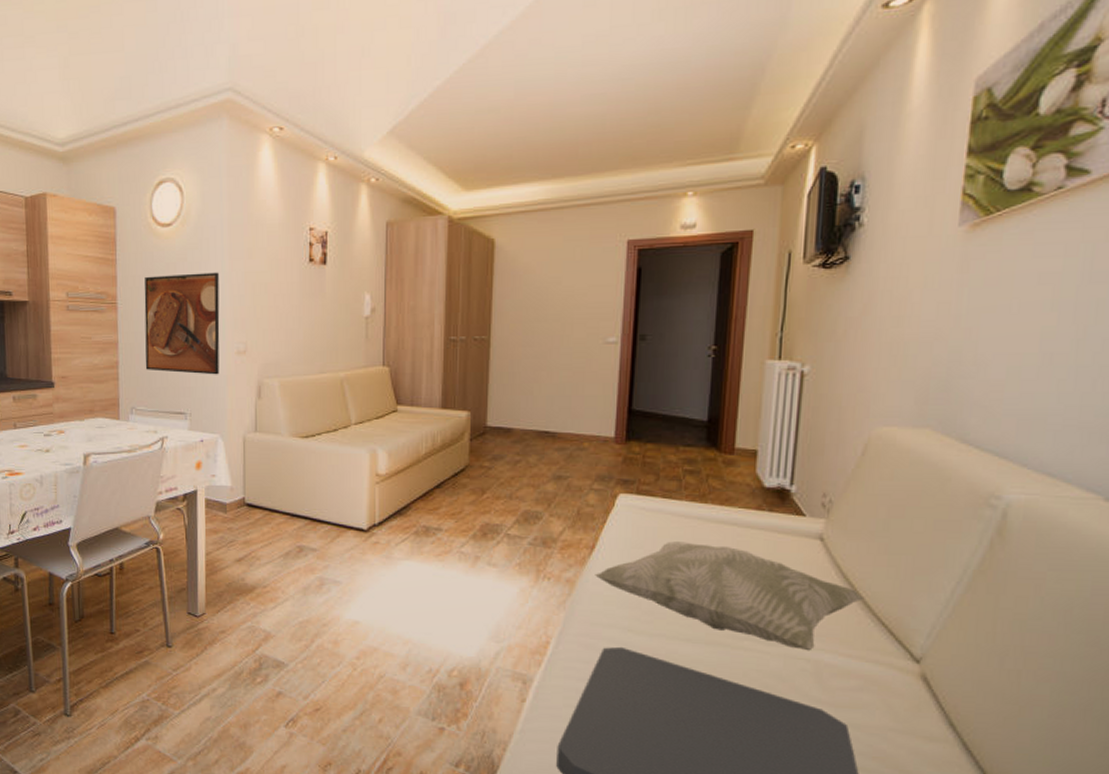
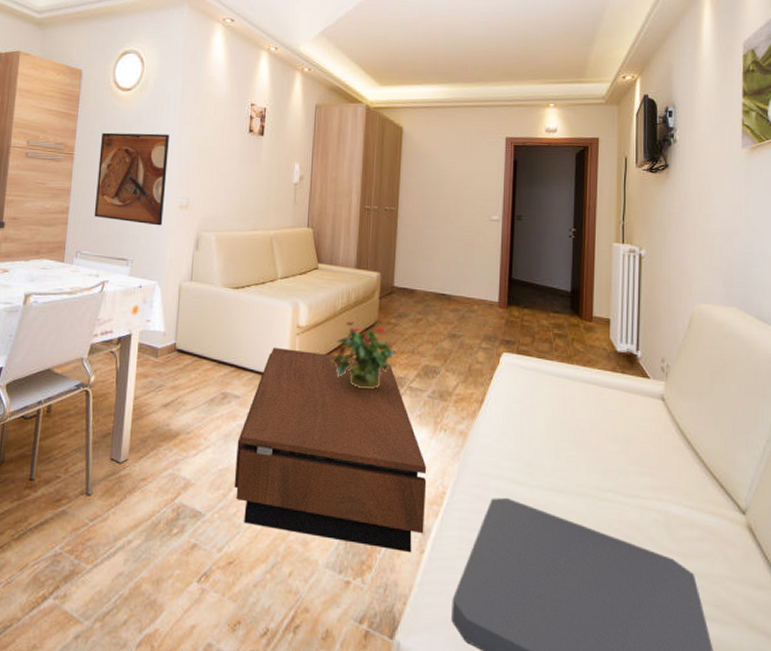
coffee table: none [316,497,528,702] -> present [234,347,427,553]
potted plant: none [417,467,492,538] -> present [332,321,397,390]
decorative pillow: present [595,541,865,651] -> none [484,398,699,503]

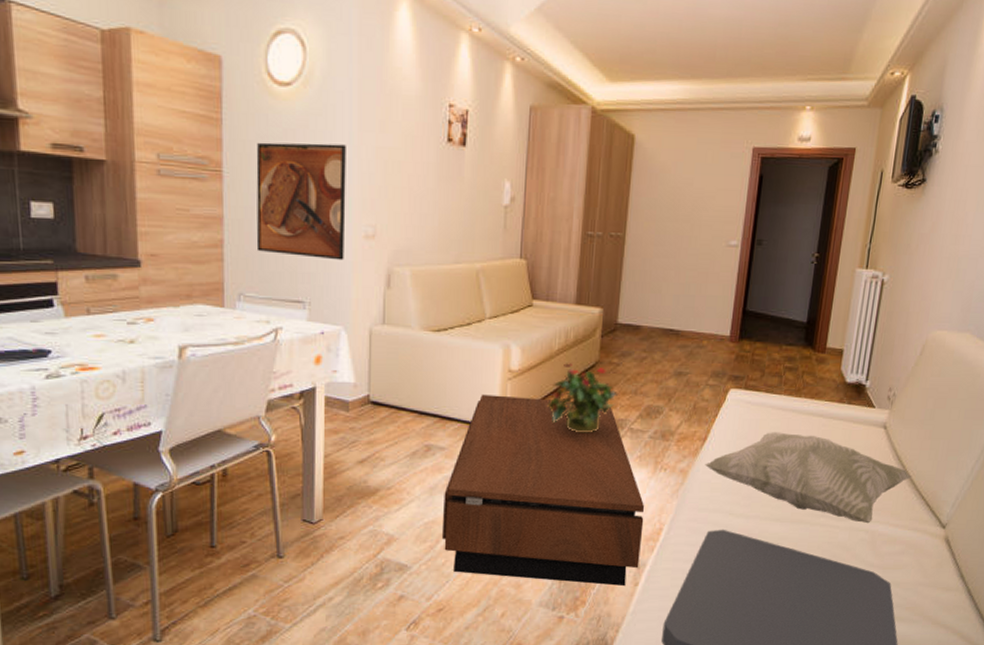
decorative pillow: none [484,398,699,503] -> present [705,432,912,524]

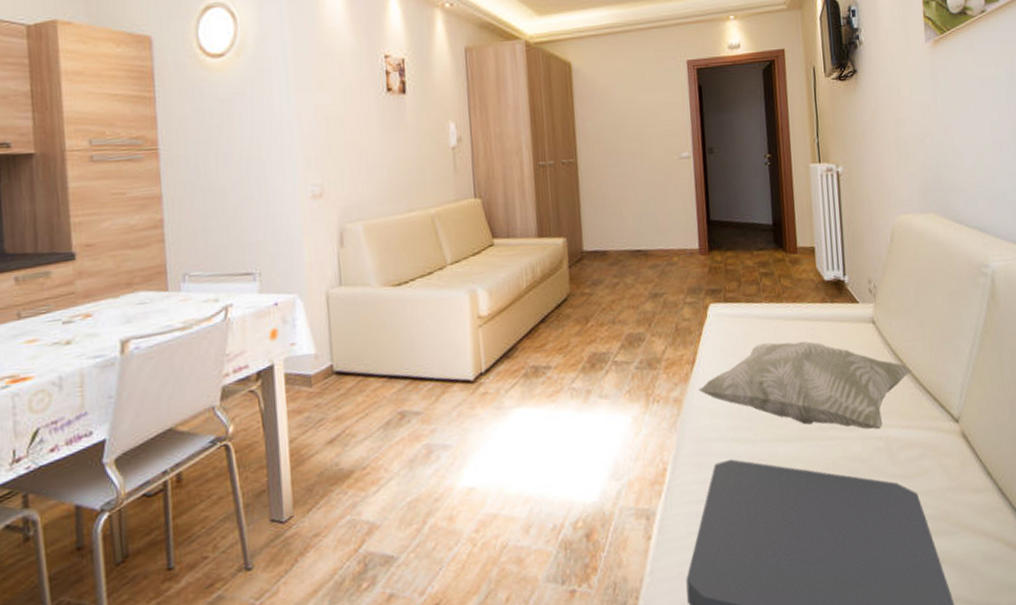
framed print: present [256,142,346,261] -> none [193,107,293,227]
coffee table: present [441,394,645,587] -> none [425,341,649,556]
potted plant: present [547,363,619,433] -> none [523,300,597,375]

